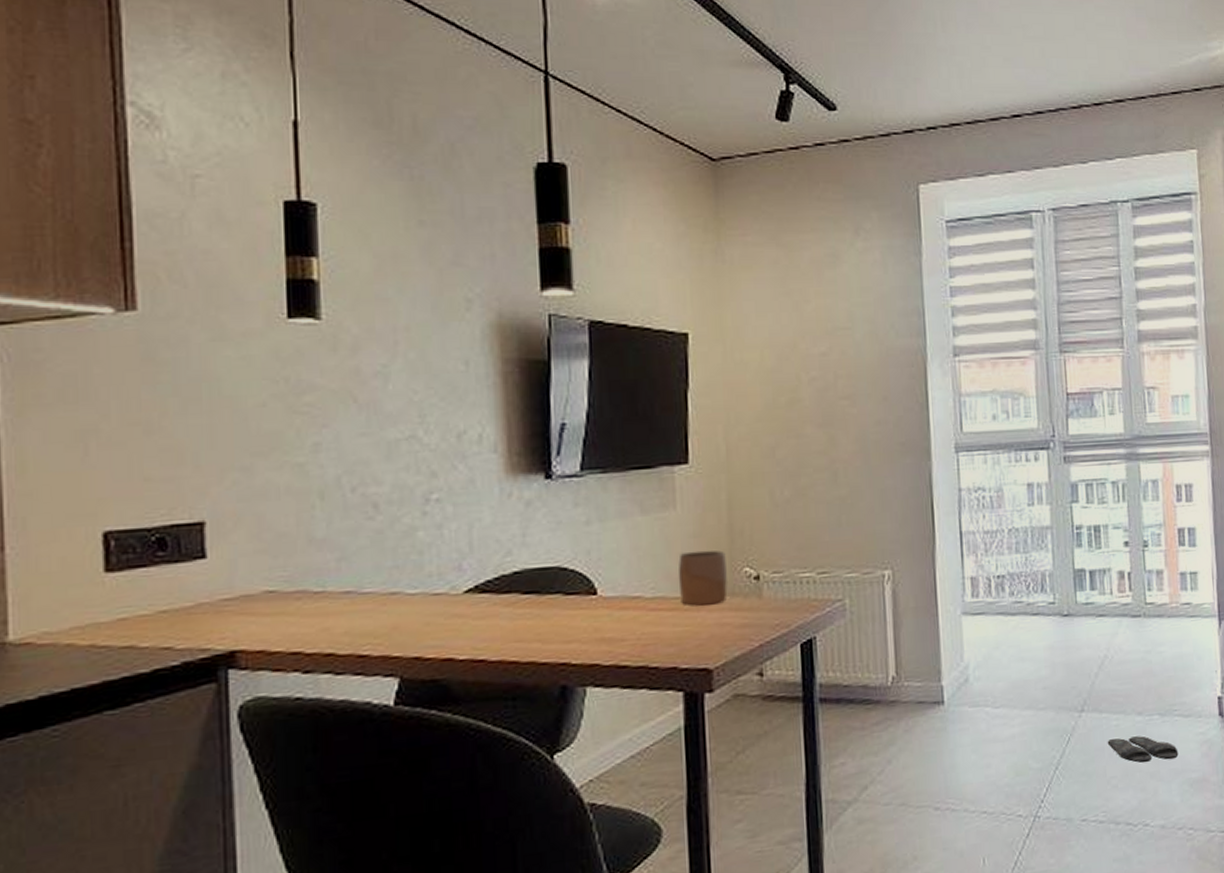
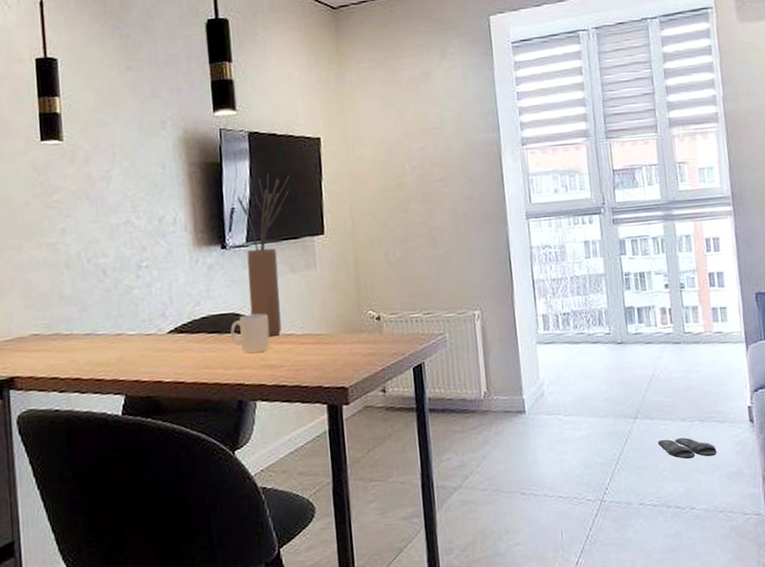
cup: none [554,568,608,623] -> present [230,313,270,354]
vase: none [570,378,644,601] -> present [237,173,290,337]
mug: present [678,550,729,607] -> none [319,298,357,341]

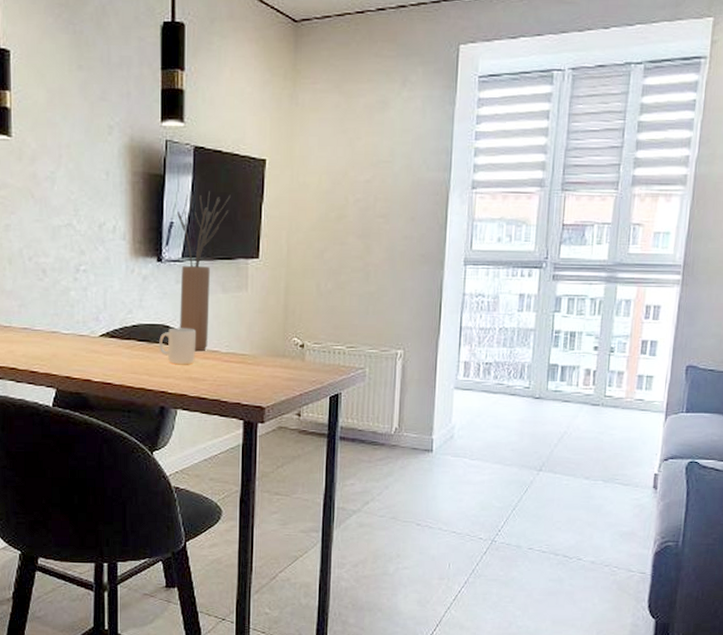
slippers: present [657,437,717,459] -> none [557,494,615,515]

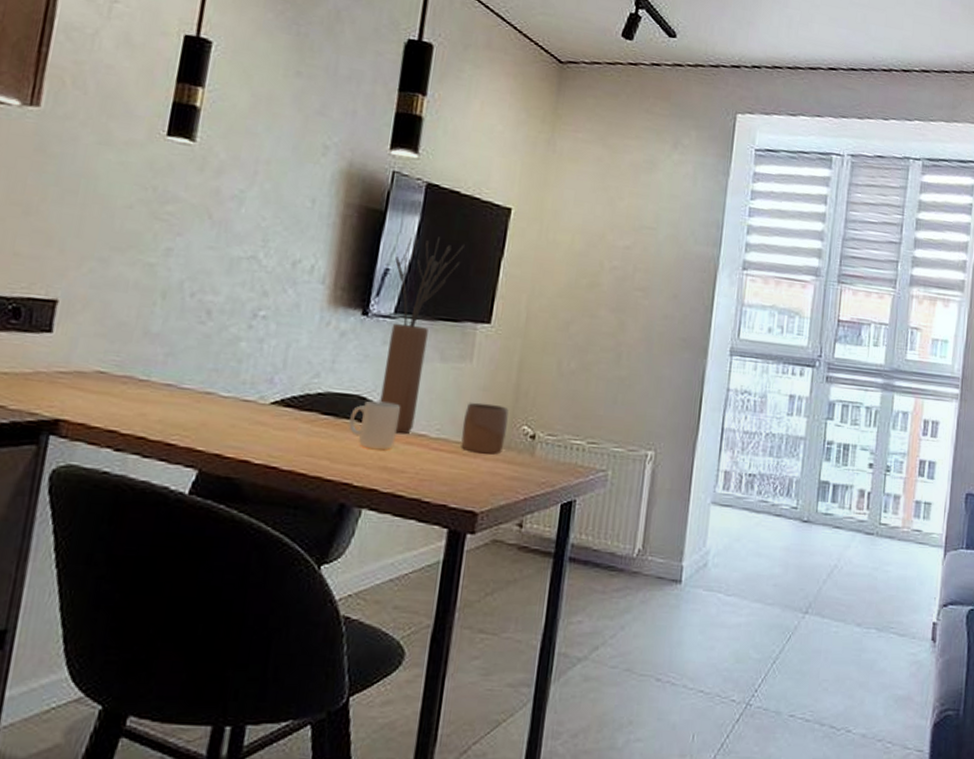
mug: none [245,322,281,363] -> present [460,402,509,455]

